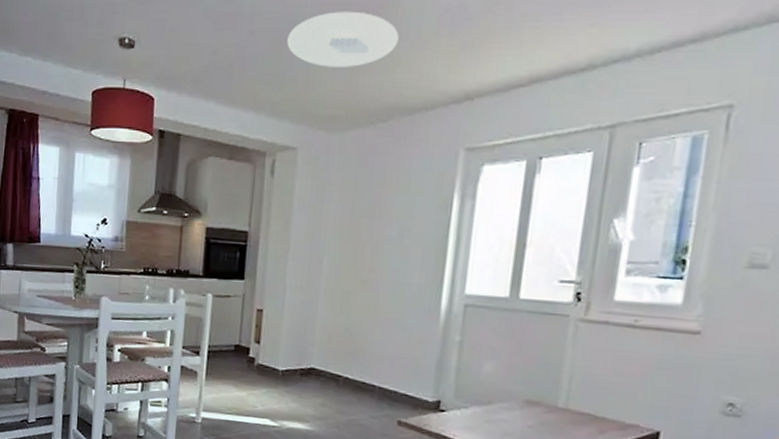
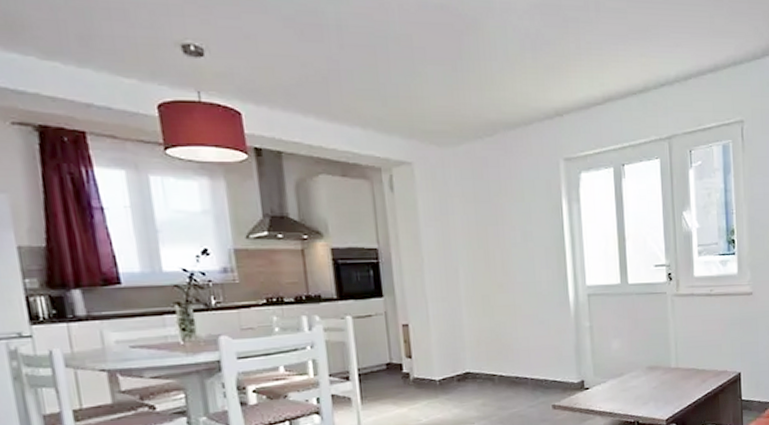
ceiling light: present [287,11,399,67] -> none [381,30,489,84]

